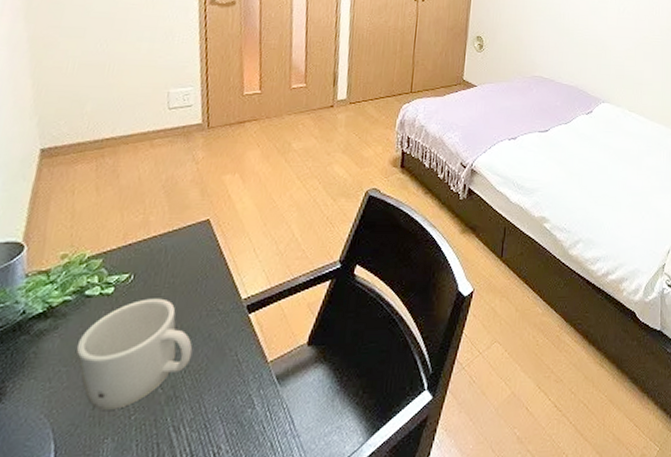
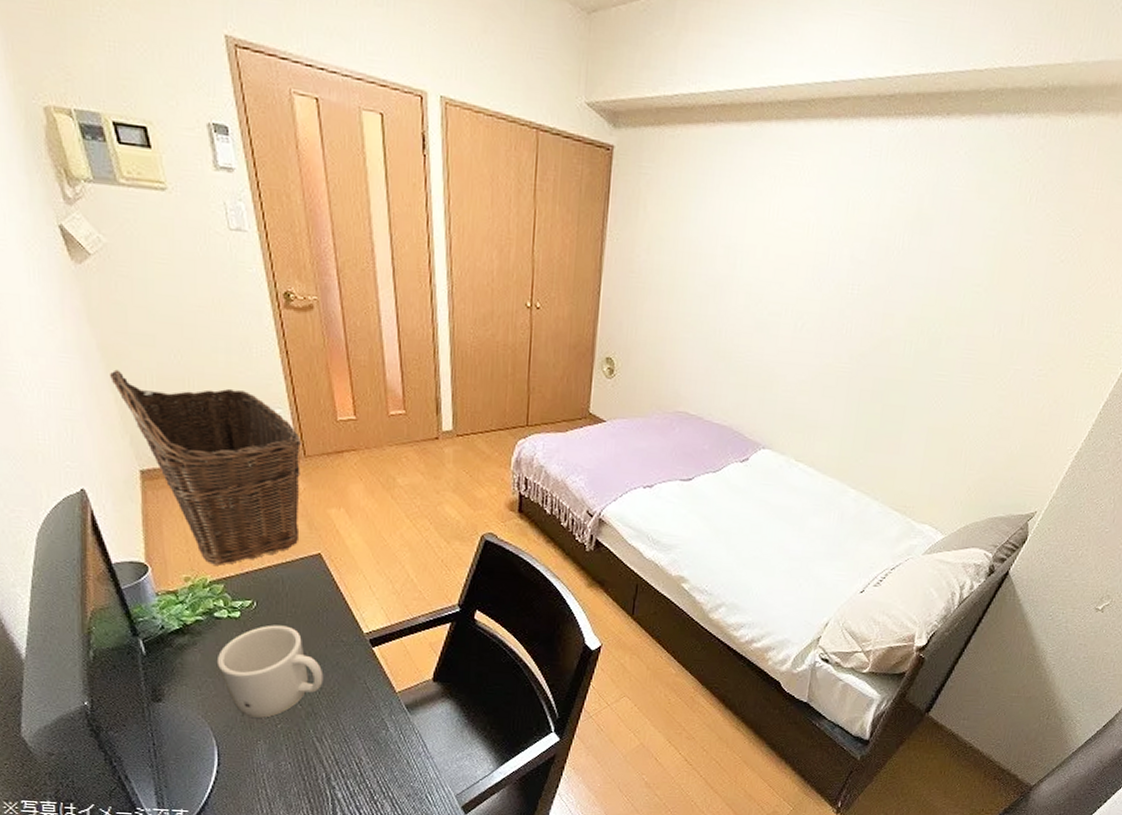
wicker basket: none [32,58,207,239] -> present [109,369,301,565]

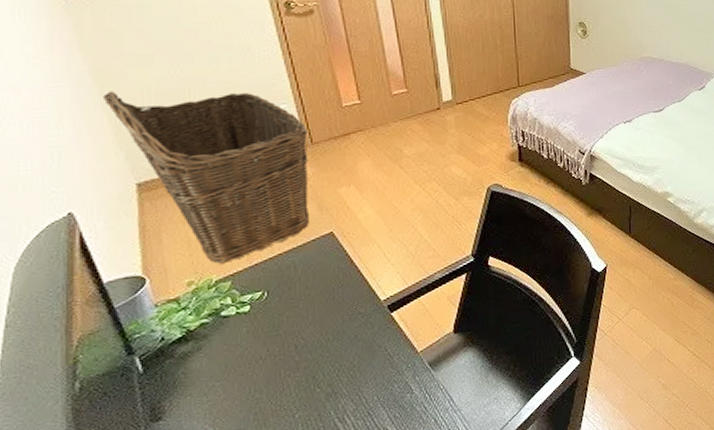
mug: present [216,624,324,718] -> none [225,309,342,414]

